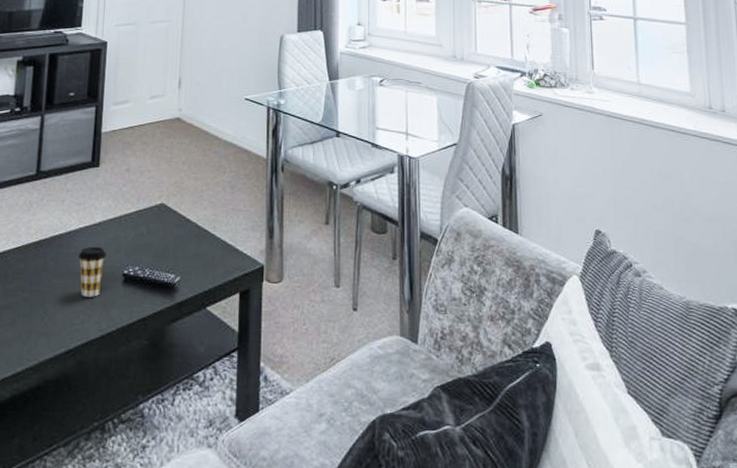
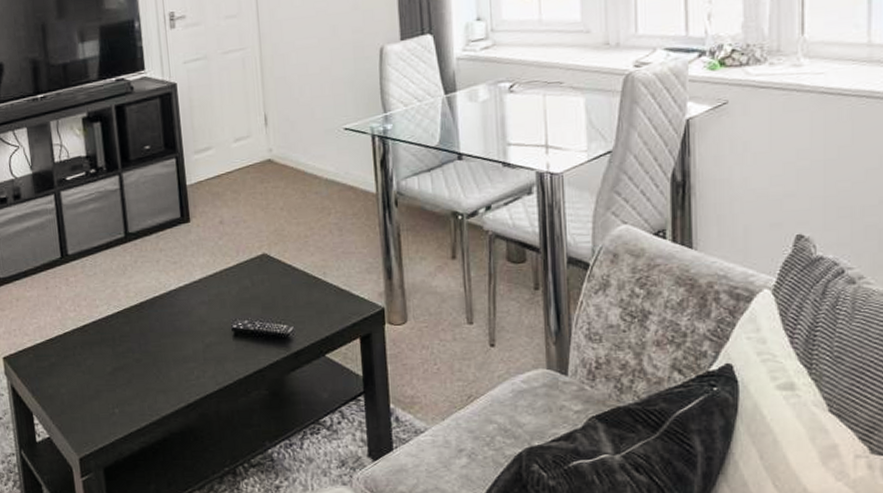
coffee cup: present [79,246,106,297] -> none [183,303,212,354]

